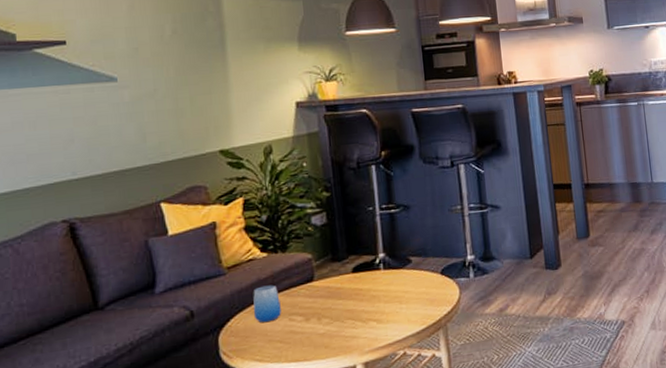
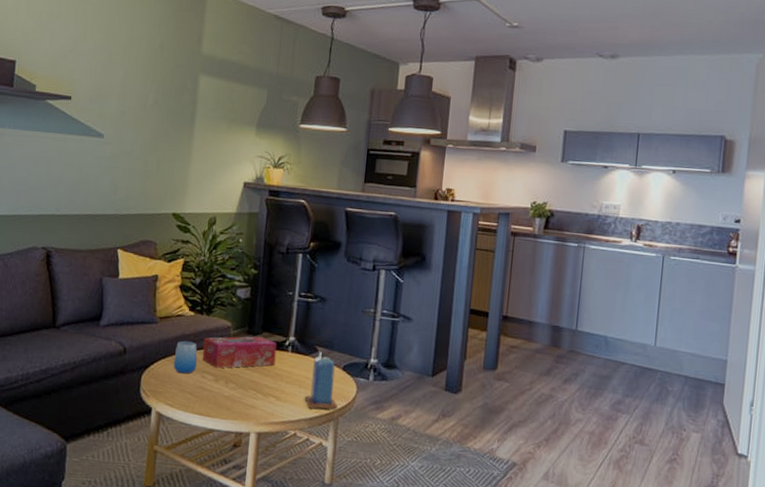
tissue box: none [284,261,369,307] -> present [202,336,277,368]
candle: none [407,262,443,322] -> present [304,352,338,410]

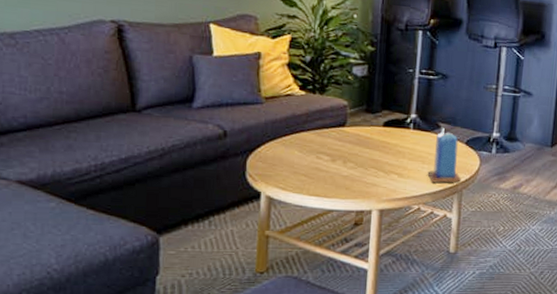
cup: present [173,340,198,374] -> none [283,121,311,156]
tissue box: present [202,336,277,368] -> none [316,114,398,148]

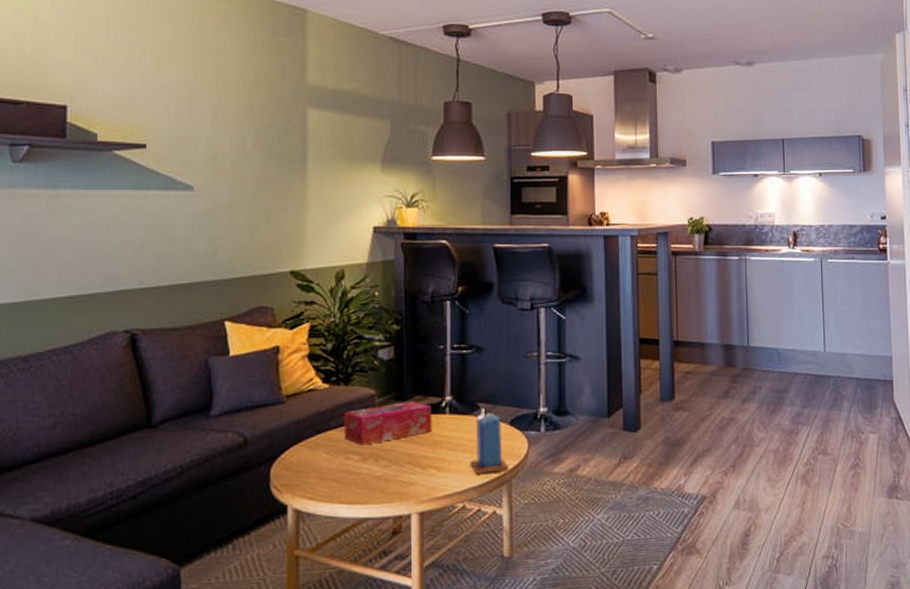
tissue box: none [316,114,398,148] -> present [344,401,432,446]

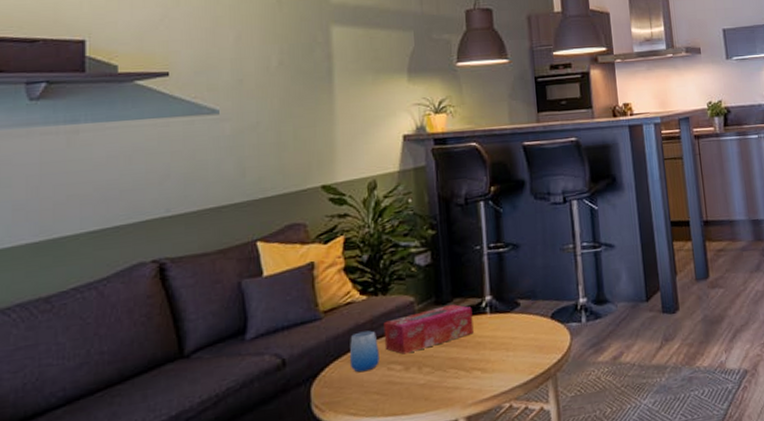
cup: none [309,419,338,459] -> present [349,330,379,373]
candle: present [470,408,508,474] -> none [514,305,553,371]

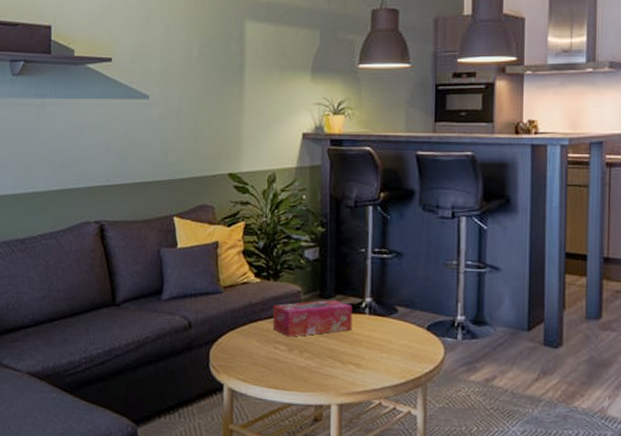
cup: present [349,330,379,373] -> none [242,310,267,346]

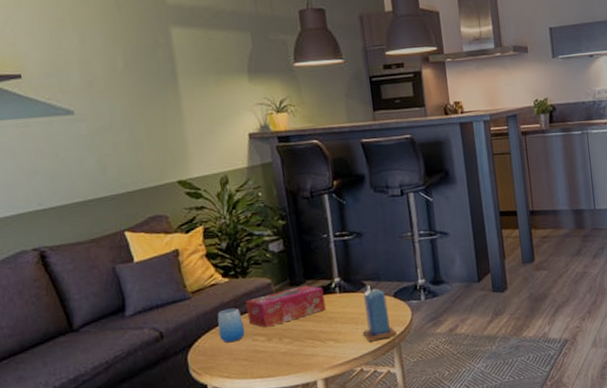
cup: none [242,310,267,346] -> present [217,308,245,343]
candle: none [387,312,424,374] -> present [362,285,397,341]

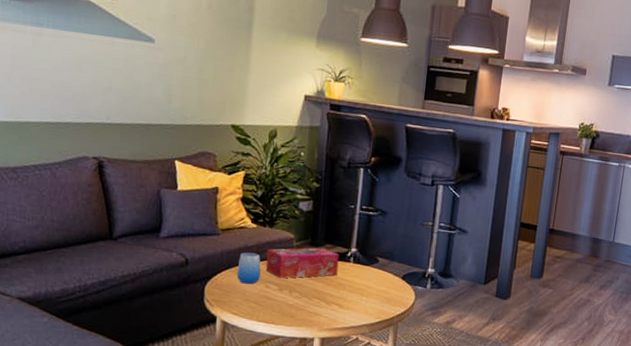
candle: present [362,285,397,341] -> none [365,262,397,316]

